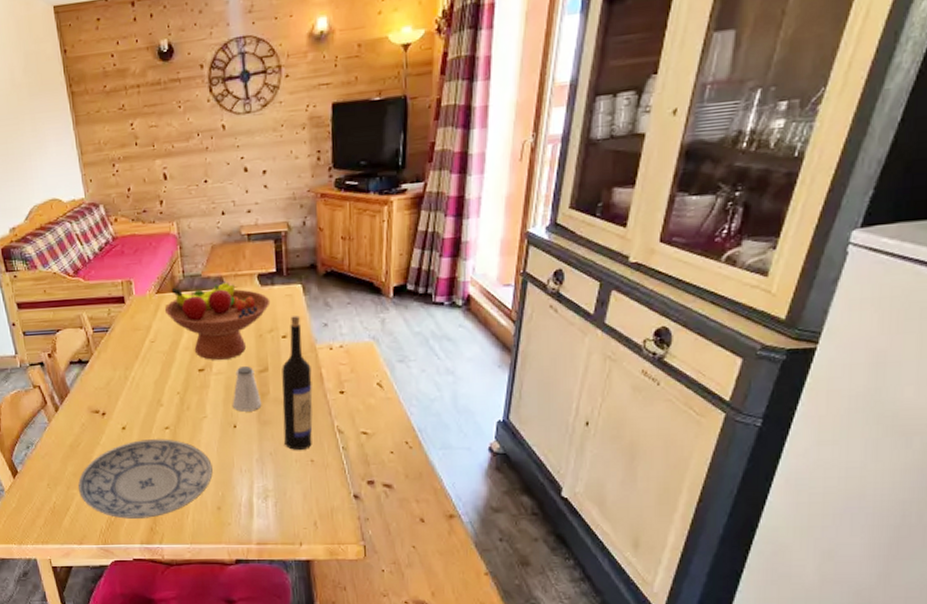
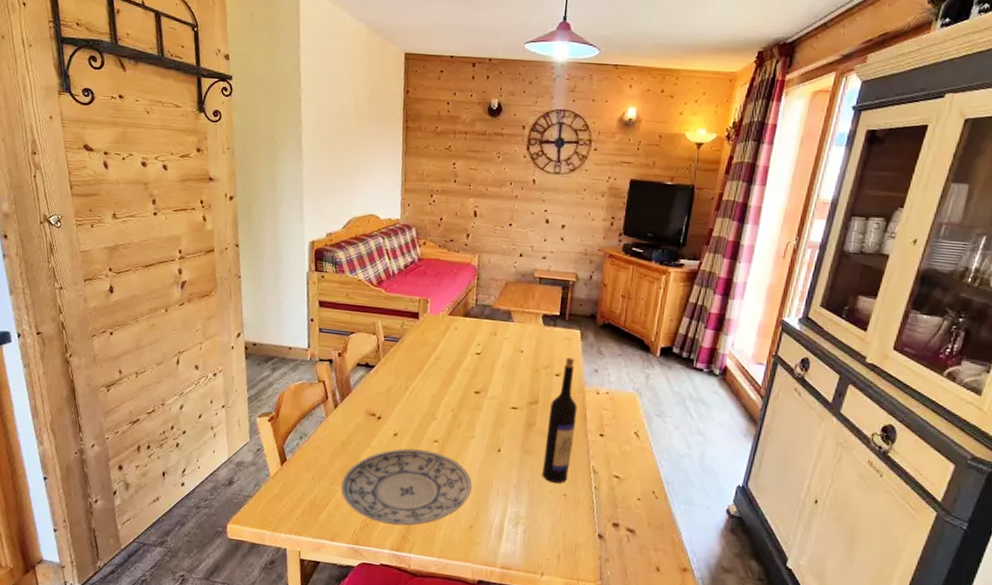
fruit bowl: present [164,283,271,360] -> none [453,312,550,387]
saltshaker: present [232,366,262,412] -> none [500,395,528,439]

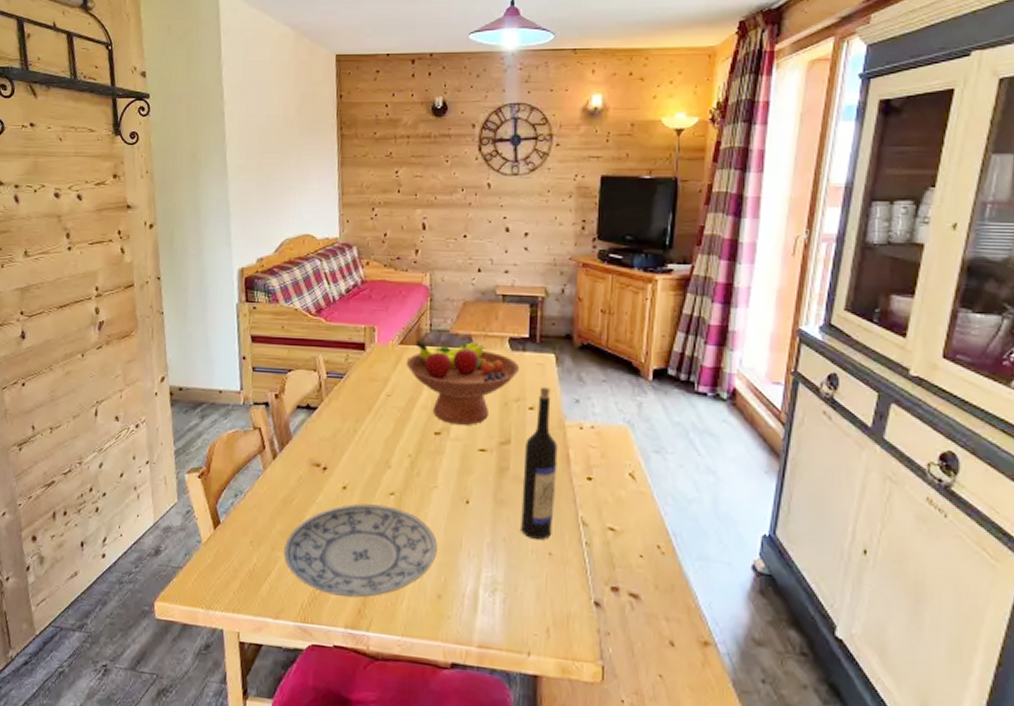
fruit bowl: none [453,312,550,387] -> present [406,340,520,425]

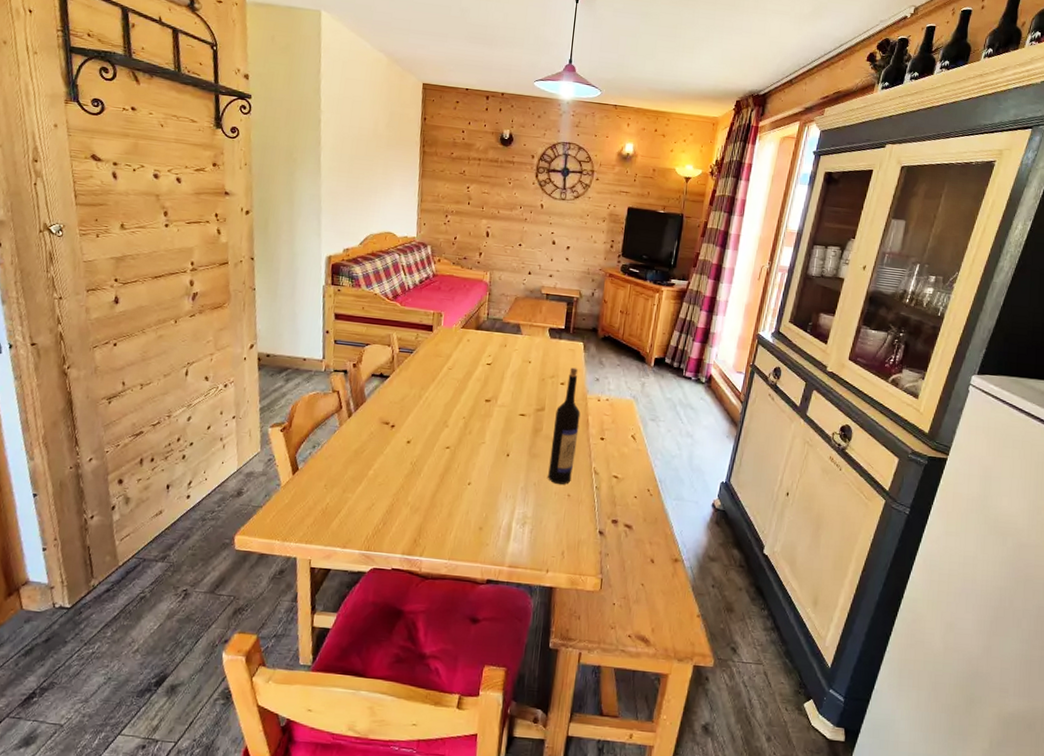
plate: present [284,503,437,598] -> none [354,455,482,530]
fruit bowl: present [406,340,520,425] -> none [465,325,556,395]

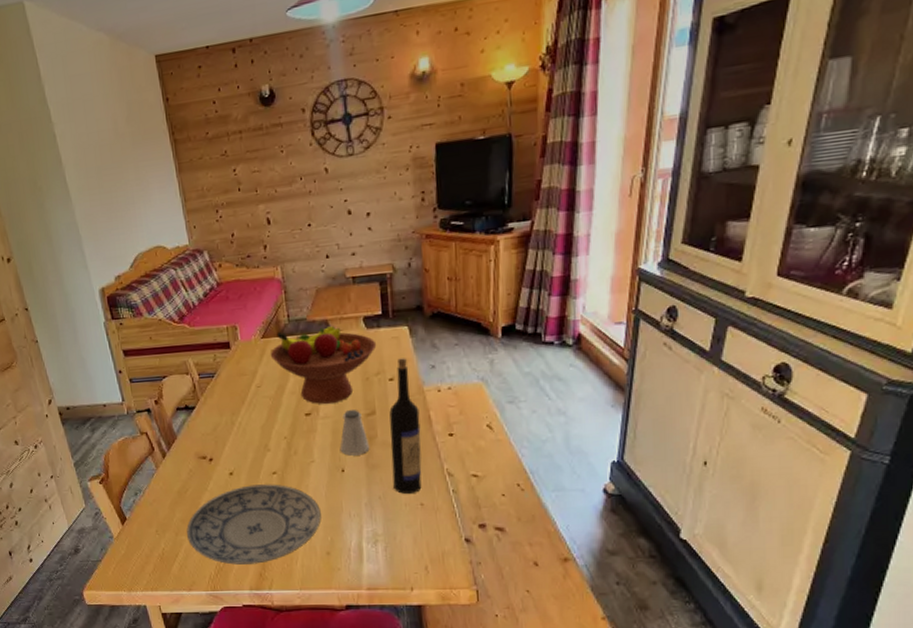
plate: none [354,455,482,530] -> present [187,484,321,565]
fruit bowl: none [465,325,556,395] -> present [270,326,377,404]
saltshaker: none [509,403,535,444] -> present [339,410,370,456]

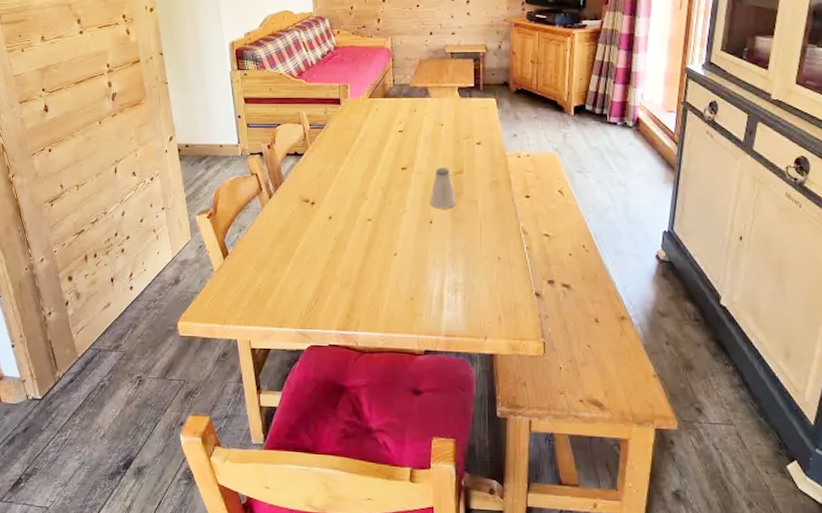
plate: present [187,484,321,565] -> none [284,229,408,305]
fruit bowl: present [270,326,377,404] -> none [375,93,468,160]
wine bottle: present [389,358,422,494] -> none [474,126,502,247]

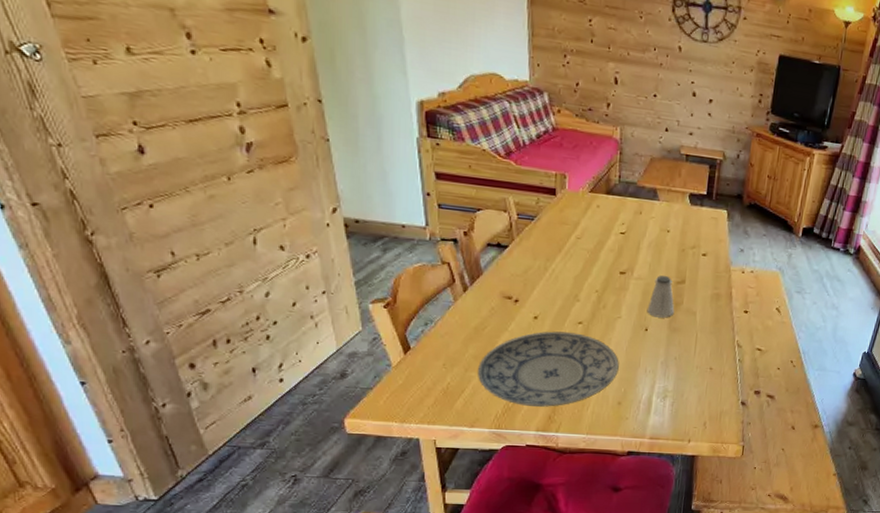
plate: none [284,229,408,305] -> present [478,331,619,407]

